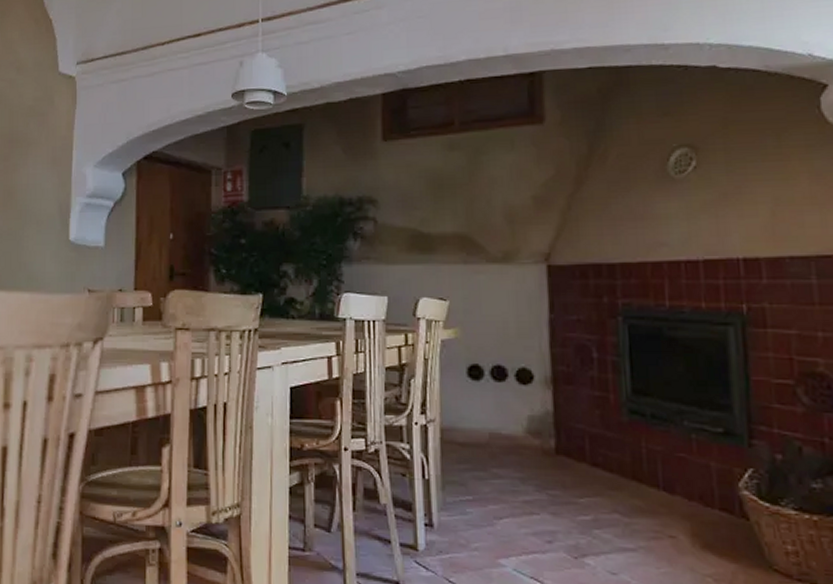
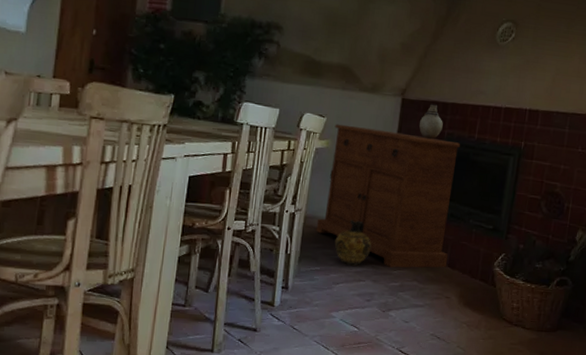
sideboard: none [458,307,661,495] -> present [316,124,461,268]
ceramic jug: none [487,430,541,493] -> present [334,220,372,266]
vase: none [578,267,614,314] -> present [419,104,443,140]

